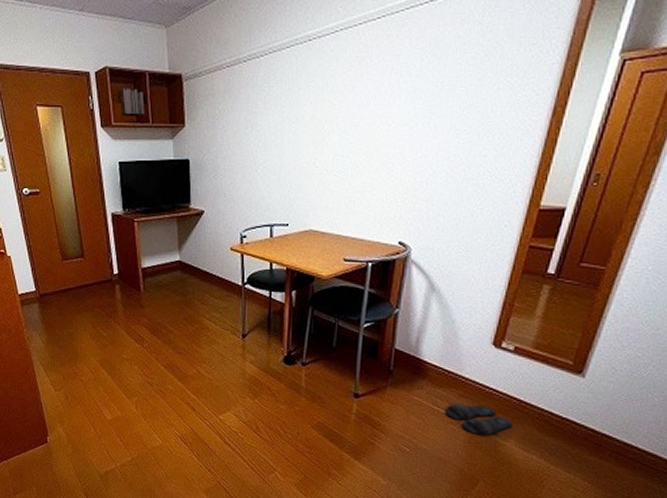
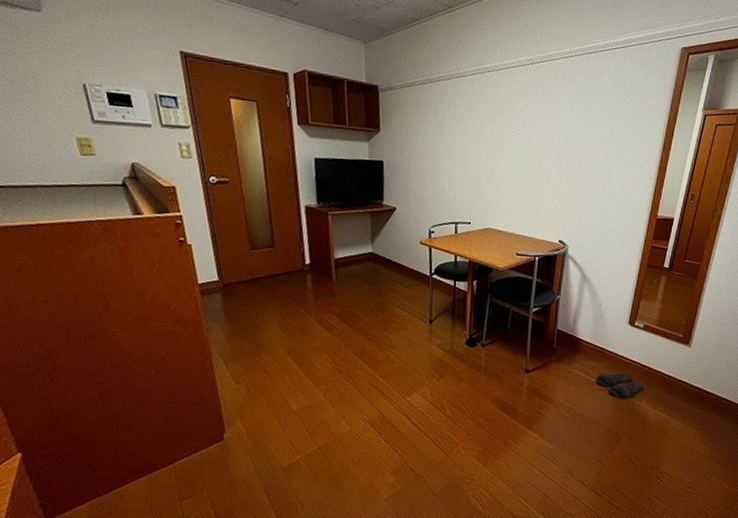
books: present [119,88,145,117] -> none [317,91,342,119]

